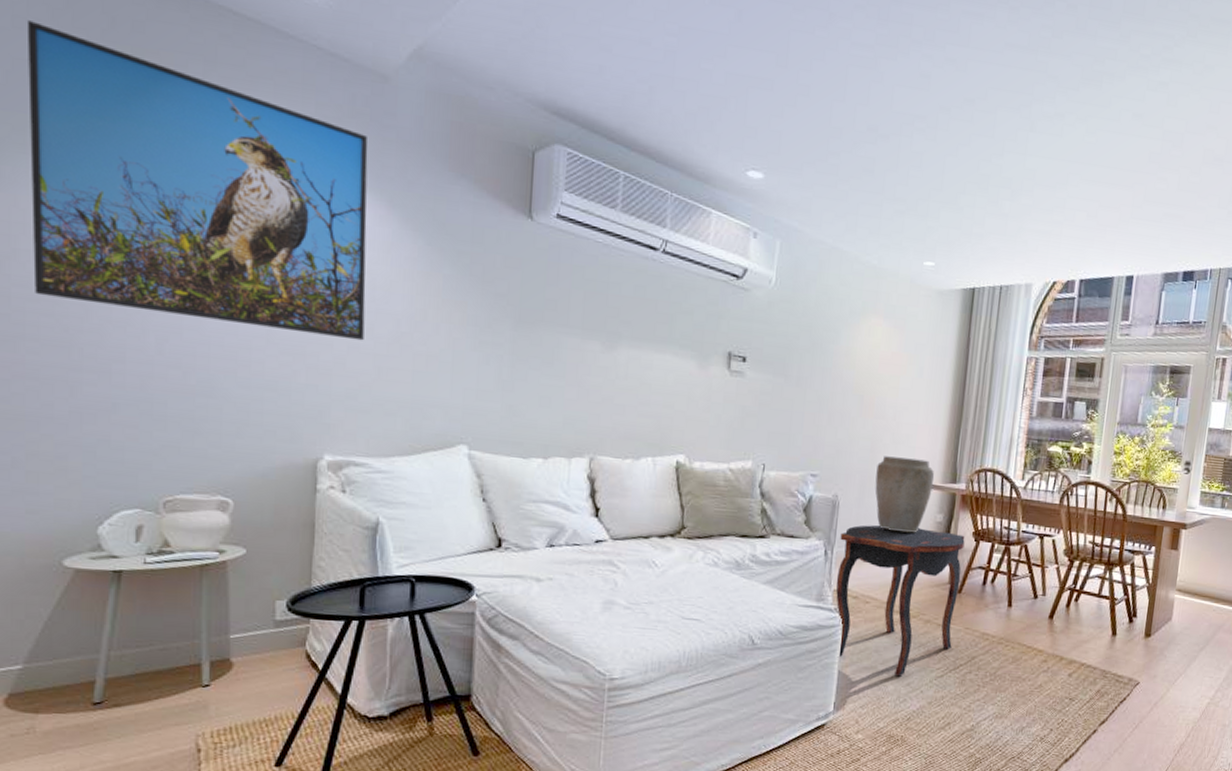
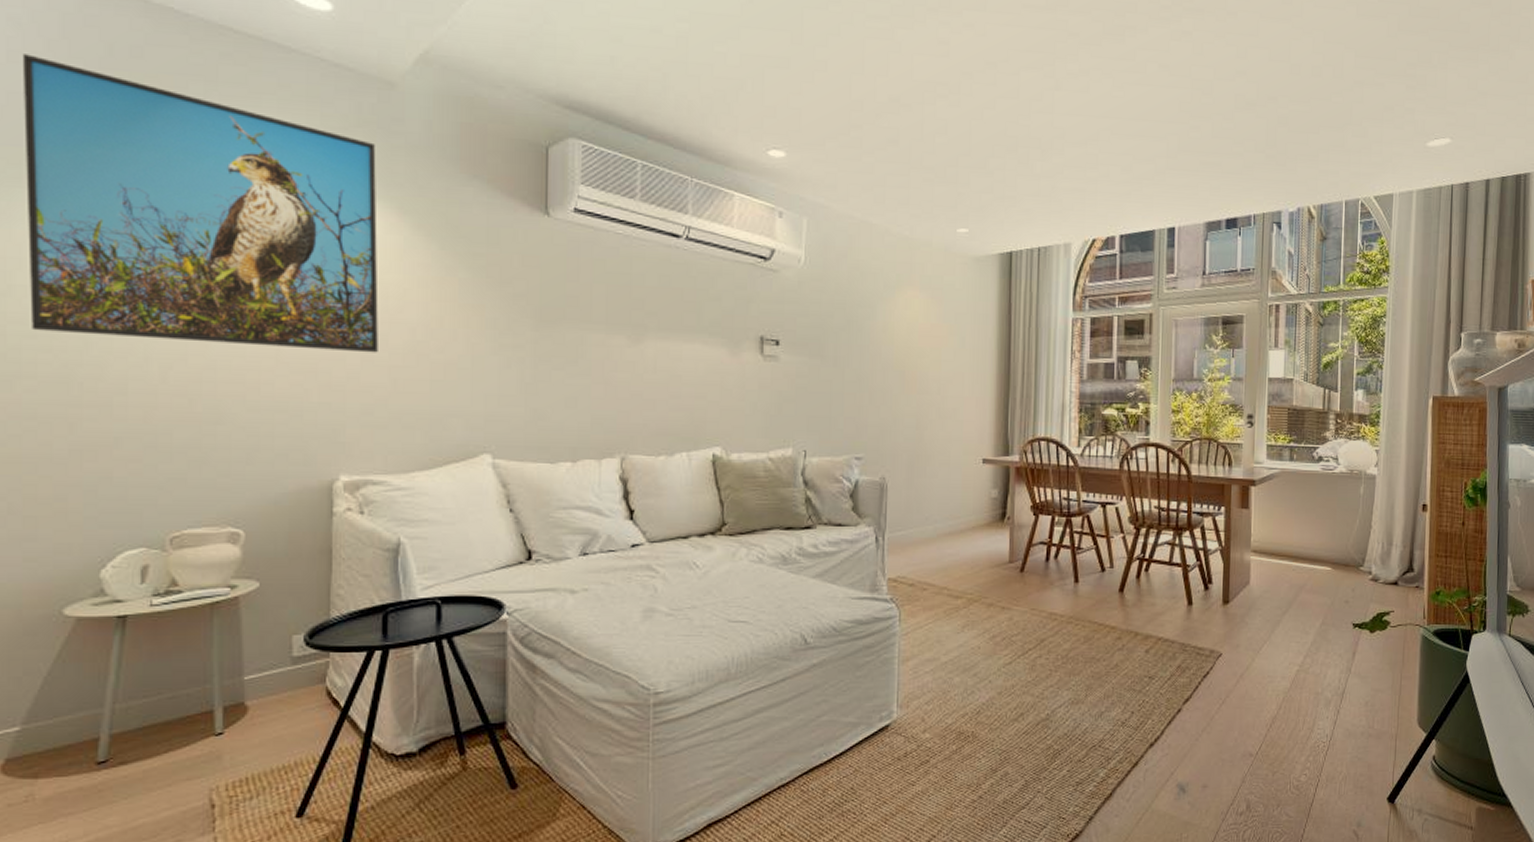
side table: present [835,525,965,677] -> none [890,506,1023,667]
vase: present [875,456,935,533] -> none [924,432,986,512]

